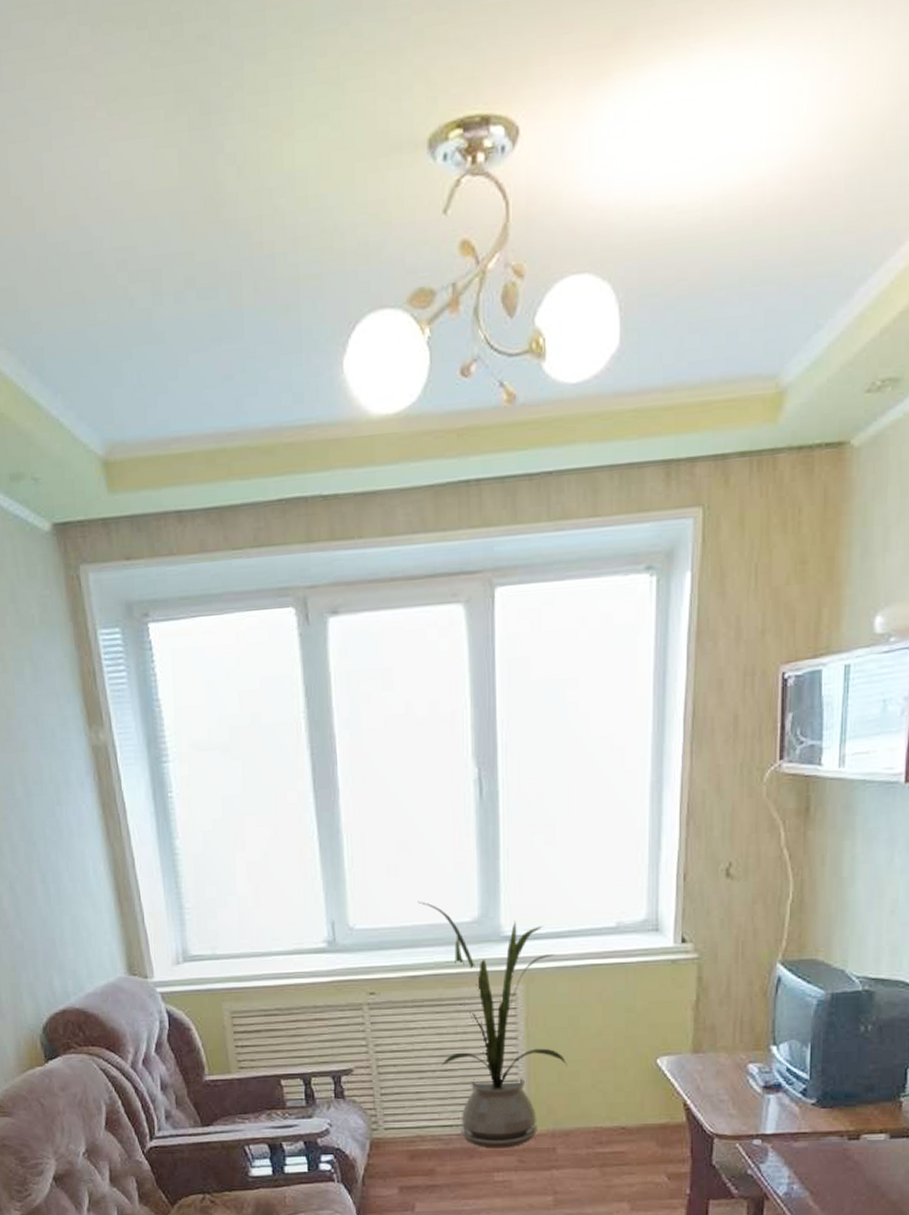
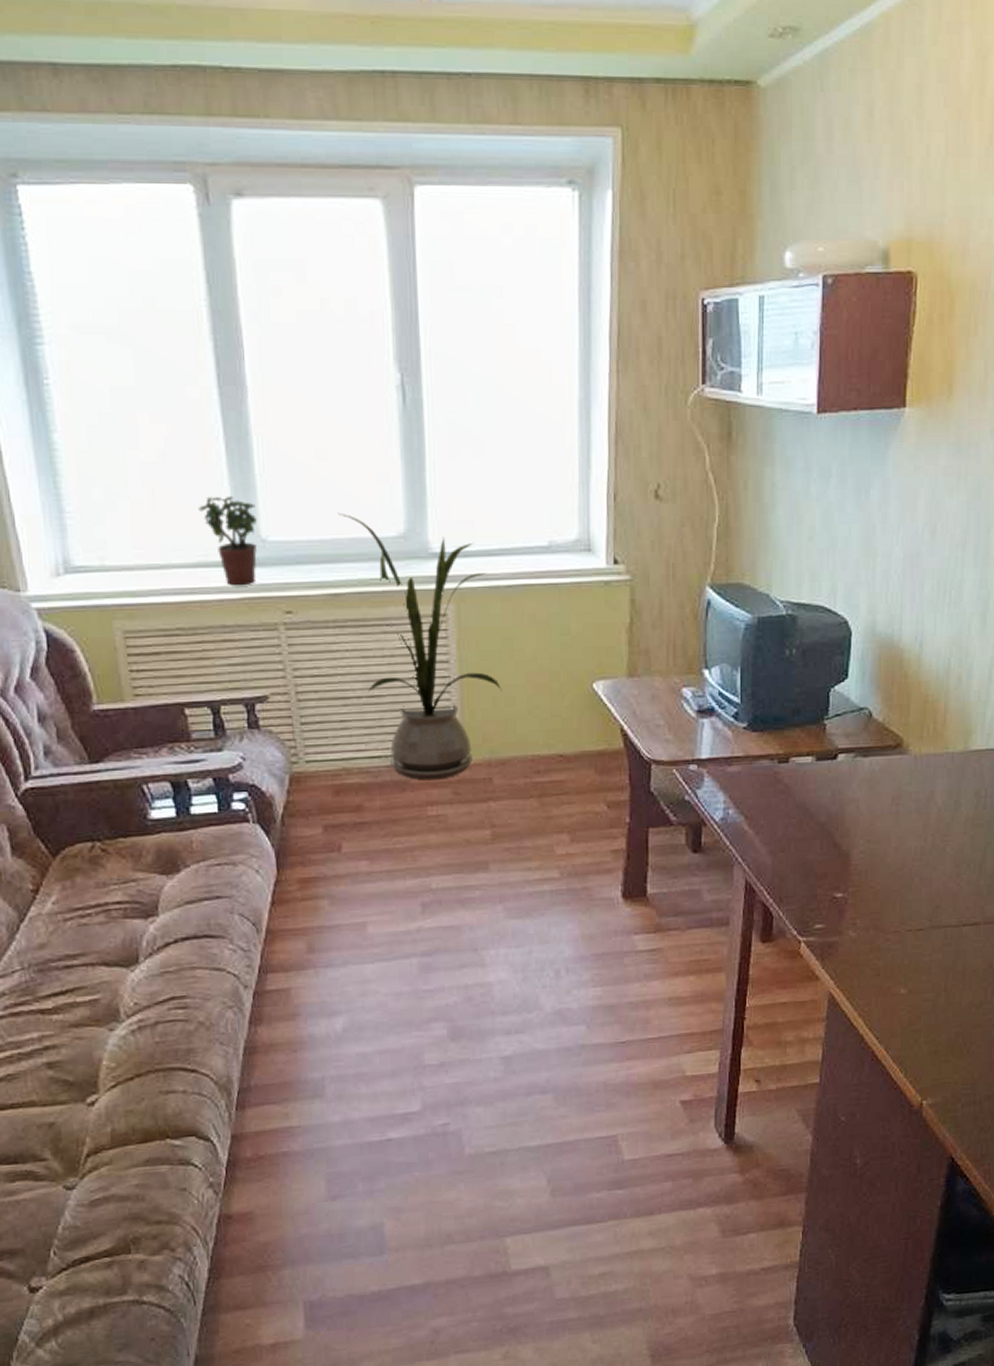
potted plant: none [295,889,345,970] -> present [198,496,257,585]

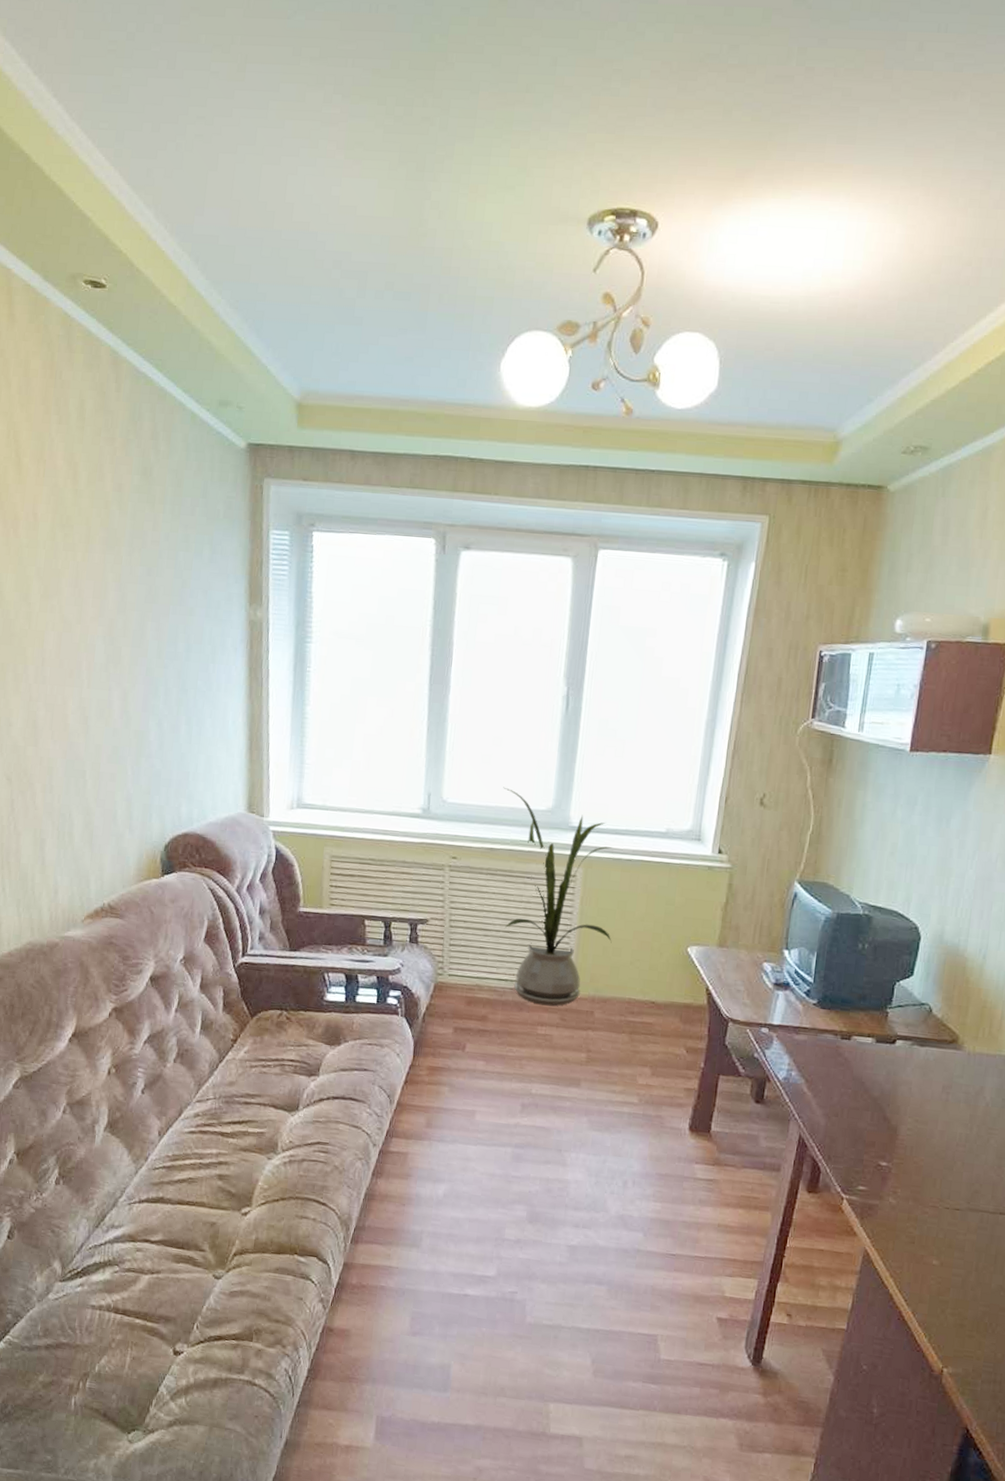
potted plant: present [198,496,257,585] -> none [400,763,443,833]

